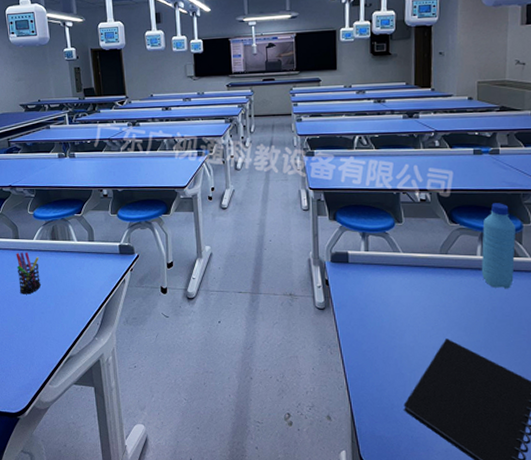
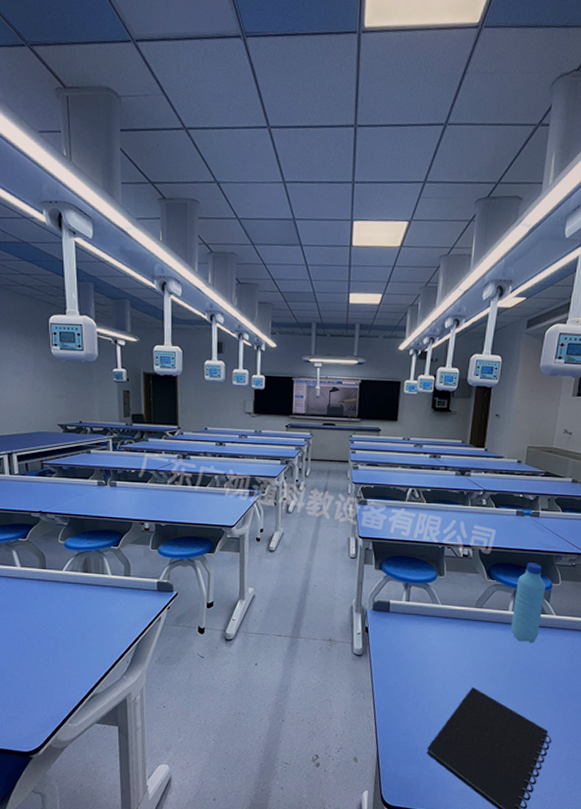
pen holder: present [16,252,41,294] -> none [41,583,67,628]

